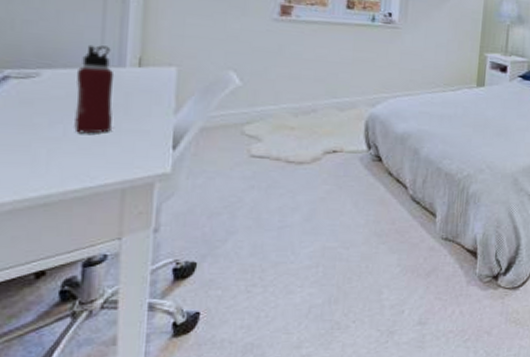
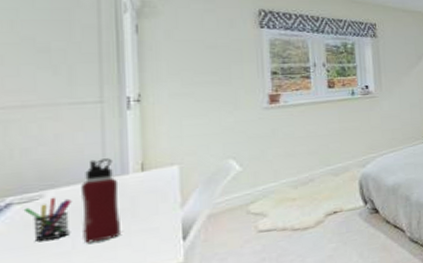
pen holder: none [19,77,68,123] -> present [23,197,72,242]

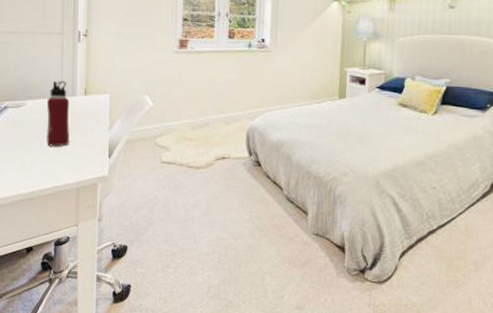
pen holder: present [23,197,72,242] -> none [14,106,42,139]

